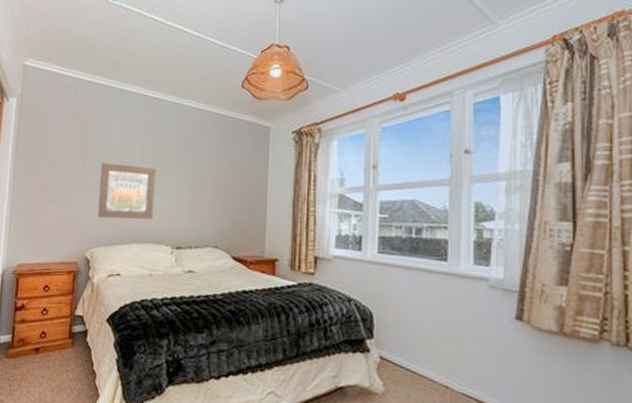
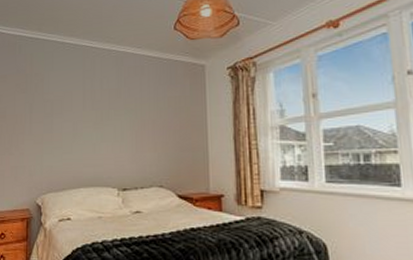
wall art: present [97,163,156,220] -> none [45,112,98,165]

